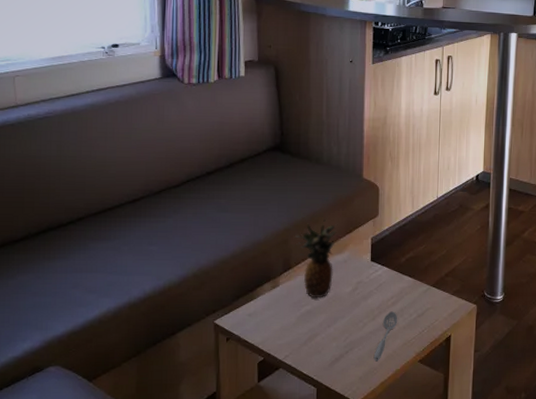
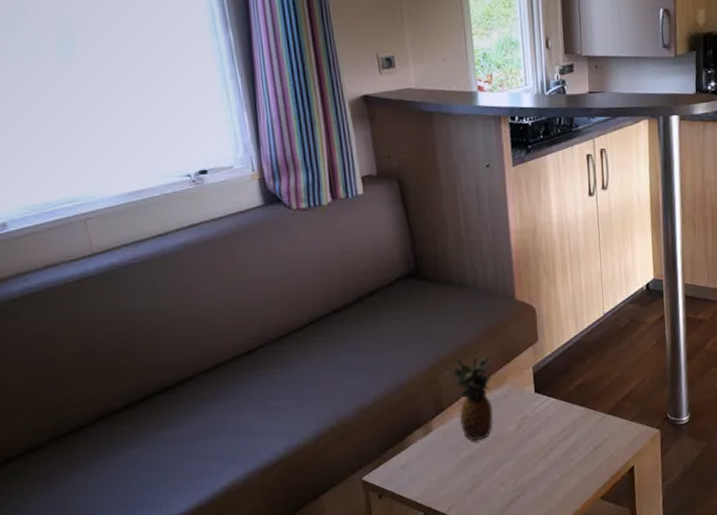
spoon: present [373,311,398,362] -> none [549,446,573,504]

